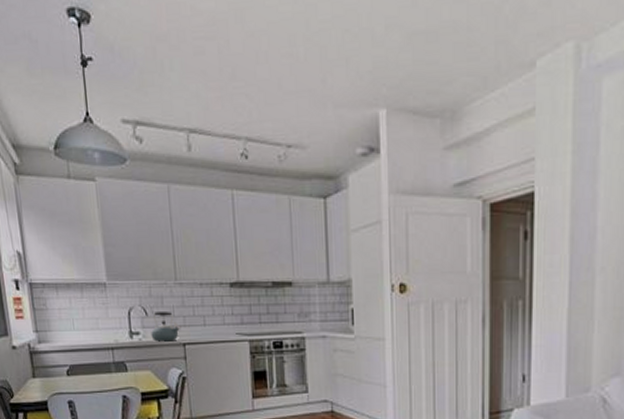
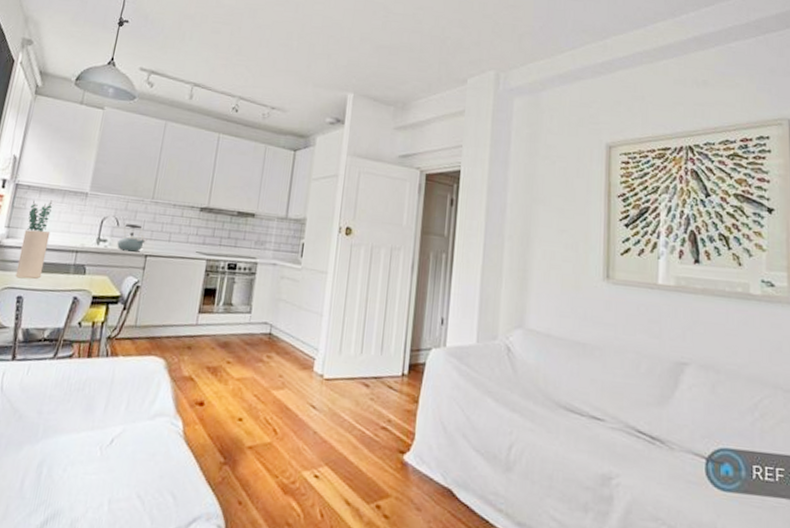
vase: none [51,296,85,383] -> present [15,200,54,280]

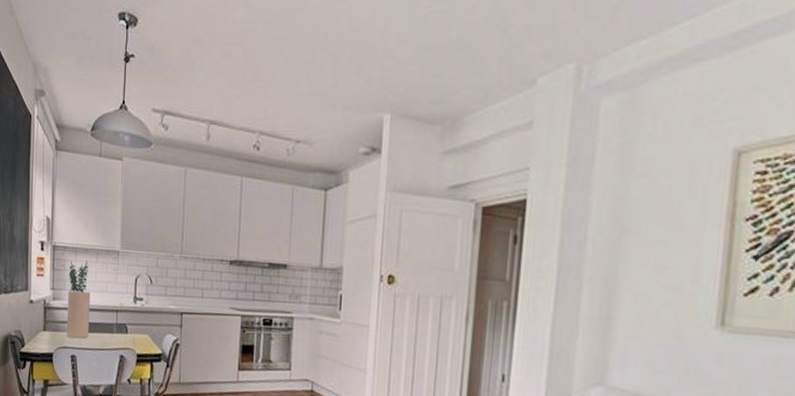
kettle: present [117,224,147,252] -> none [153,281,181,310]

